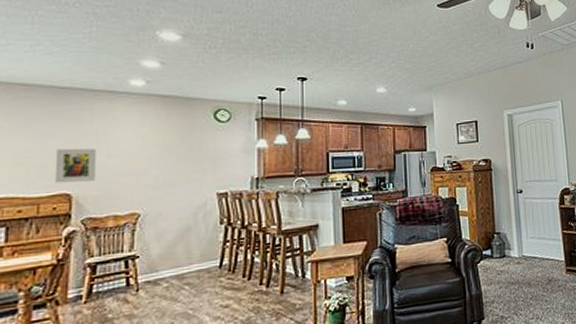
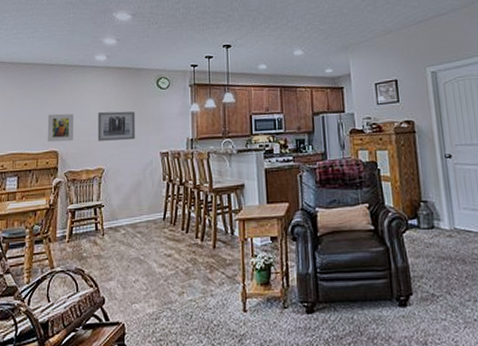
wall art: none [131,146,185,182] -> present [97,111,136,141]

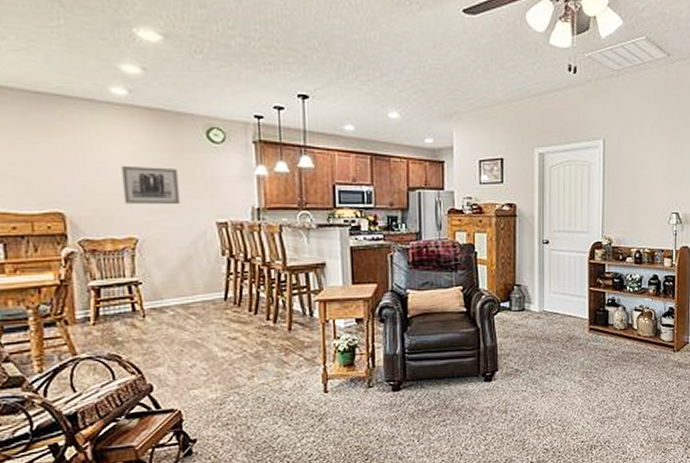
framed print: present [47,113,74,142] -> none [40,163,86,201]

